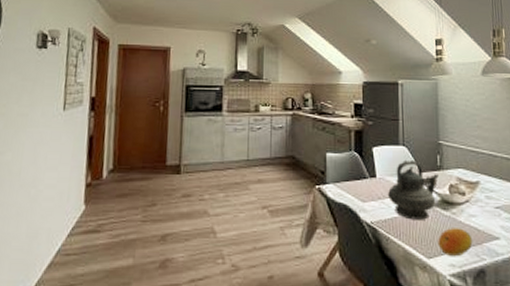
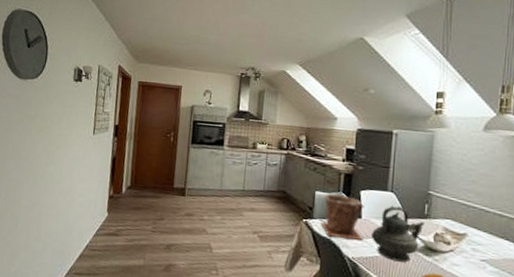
plant pot: none [335,154,380,203] -> present [321,193,364,240]

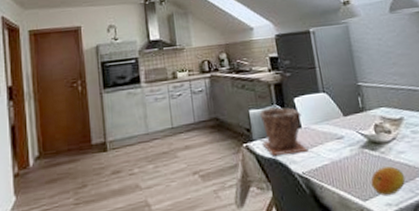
teapot: present [370,205,425,263] -> none [314,105,364,165]

